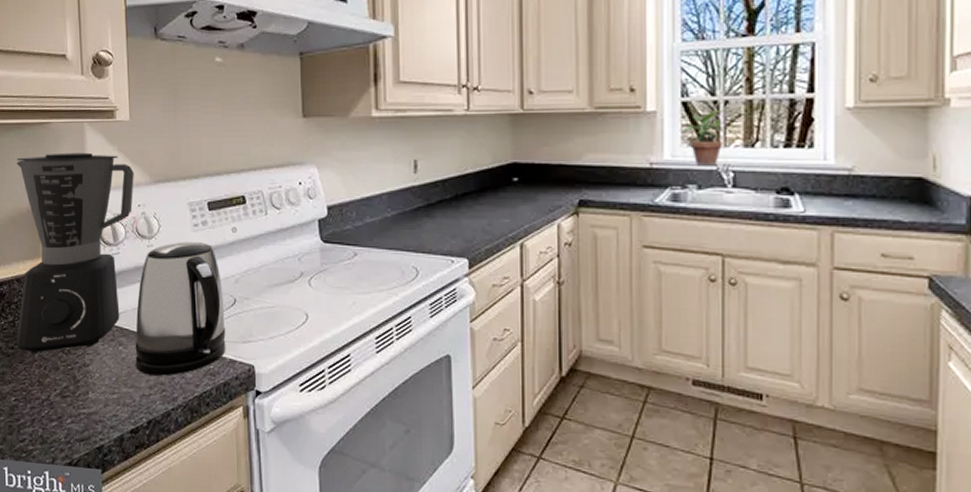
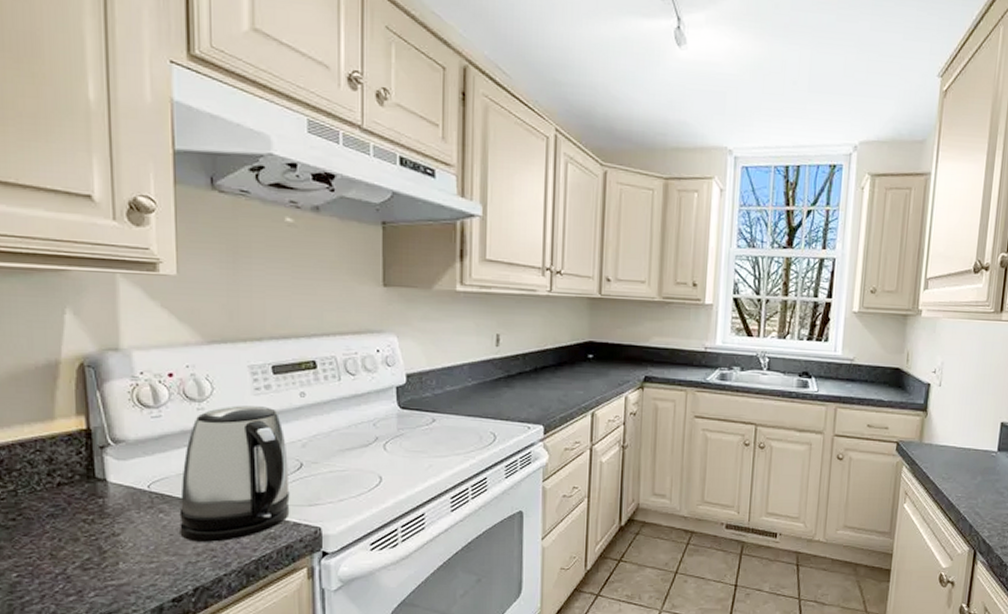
blender: present [16,152,134,354] -> none [18,304,182,525]
potted plant: present [683,111,725,164] -> none [732,307,766,351]

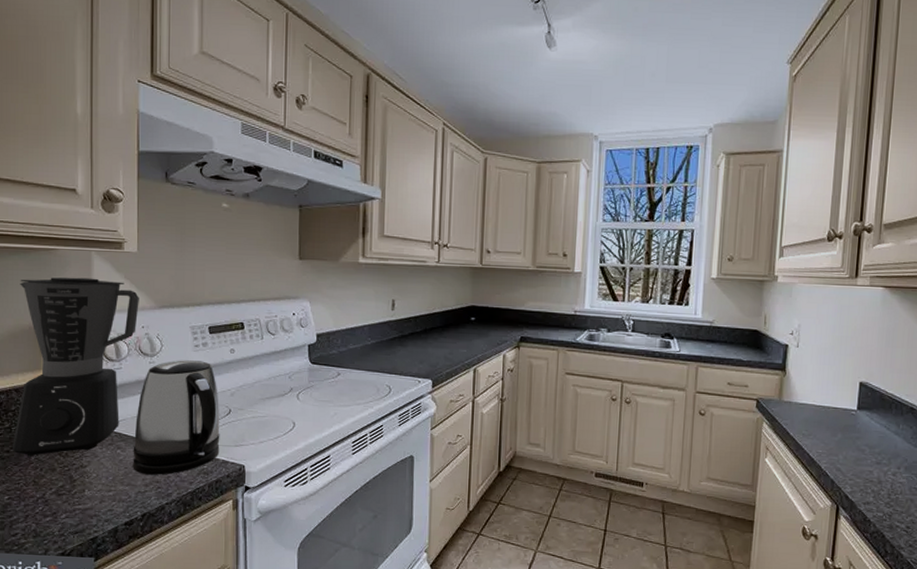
blender: none [18,304,182,525] -> present [12,277,139,457]

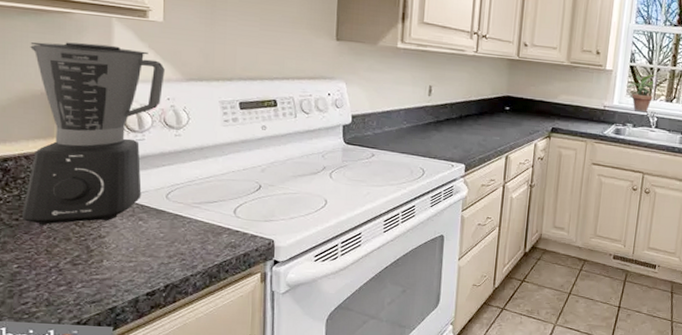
kettle: present [133,360,220,475] -> none [155,134,249,248]
potted plant: none [599,274,630,314] -> present [628,74,657,111]

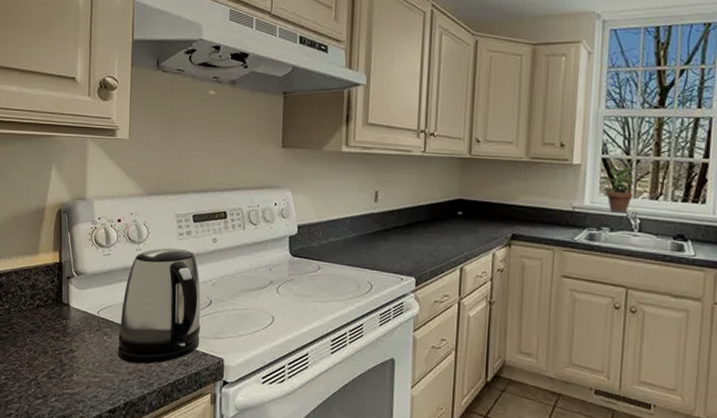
blender: present [21,42,165,226] -> none [10,163,129,339]
kettle: none [155,134,249,248] -> present [117,248,201,364]

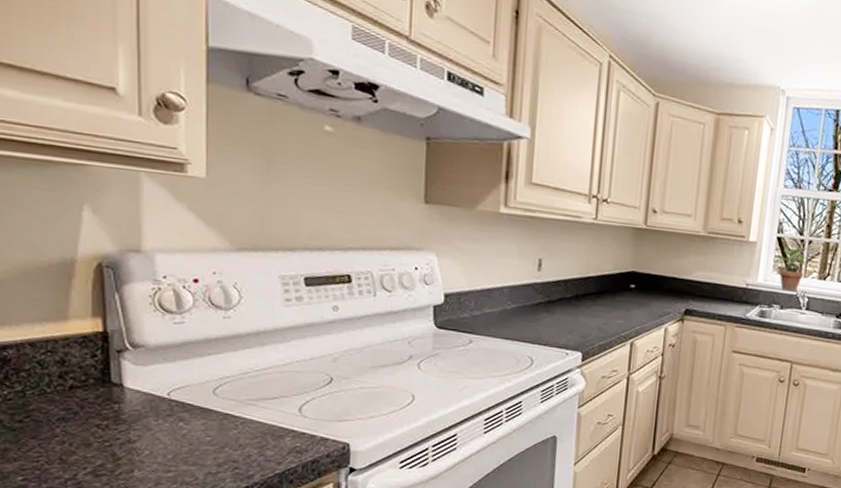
kettle: present [117,248,201,364] -> none [200,316,318,454]

